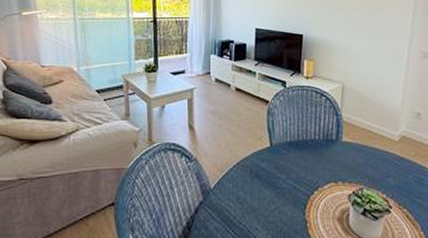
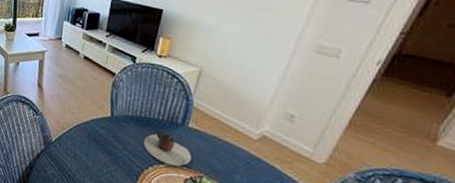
teapot: none [306,148,350,184] -> present [144,128,191,167]

